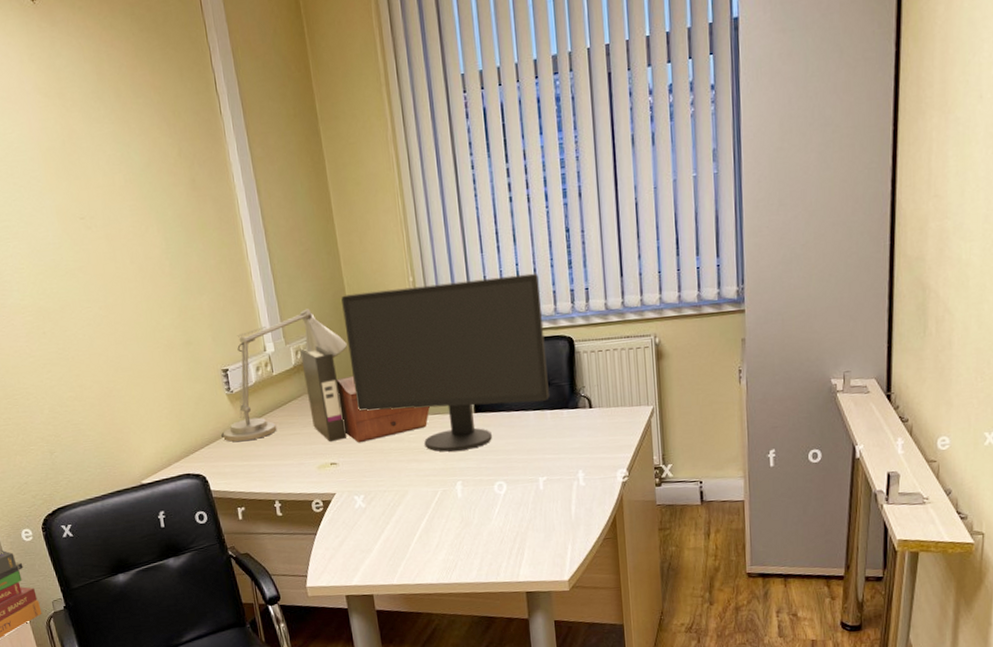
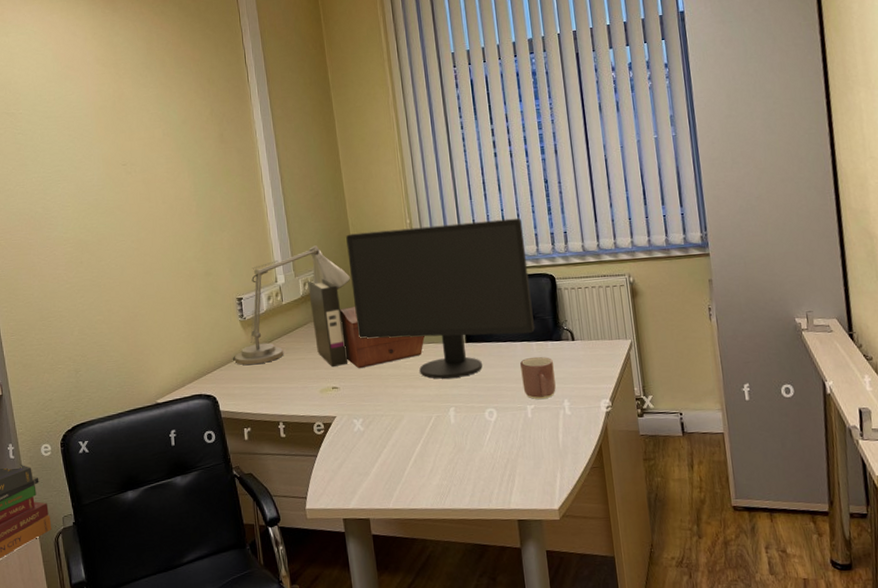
mug: none [533,426,570,471] -> present [520,356,556,400]

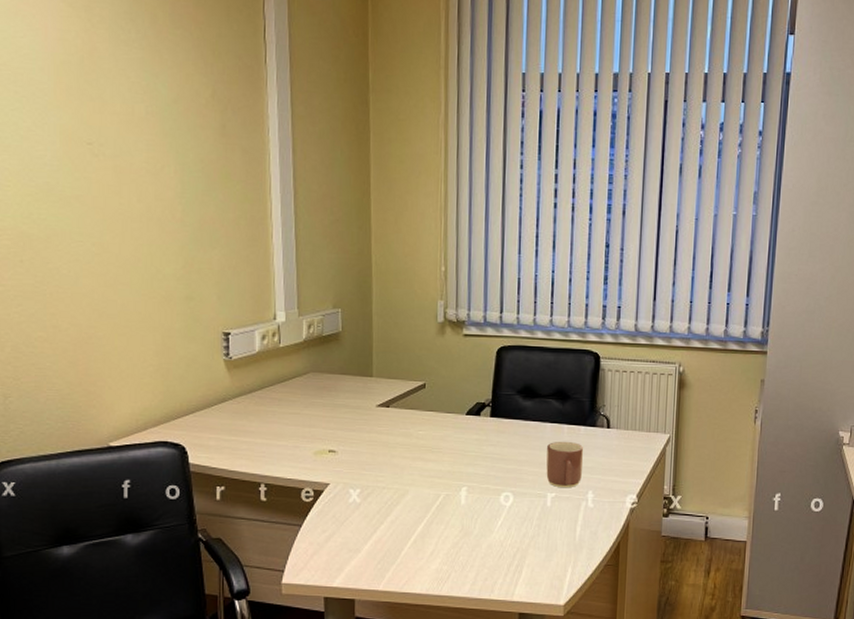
desk lamp: present [233,245,350,365] -> none [211,282,365,414]
binder: present [308,278,348,367] -> none [313,322,352,427]
sewing box: present [340,306,425,369] -> none [348,359,444,433]
computer monitor: present [346,217,535,379] -> none [366,274,574,455]

